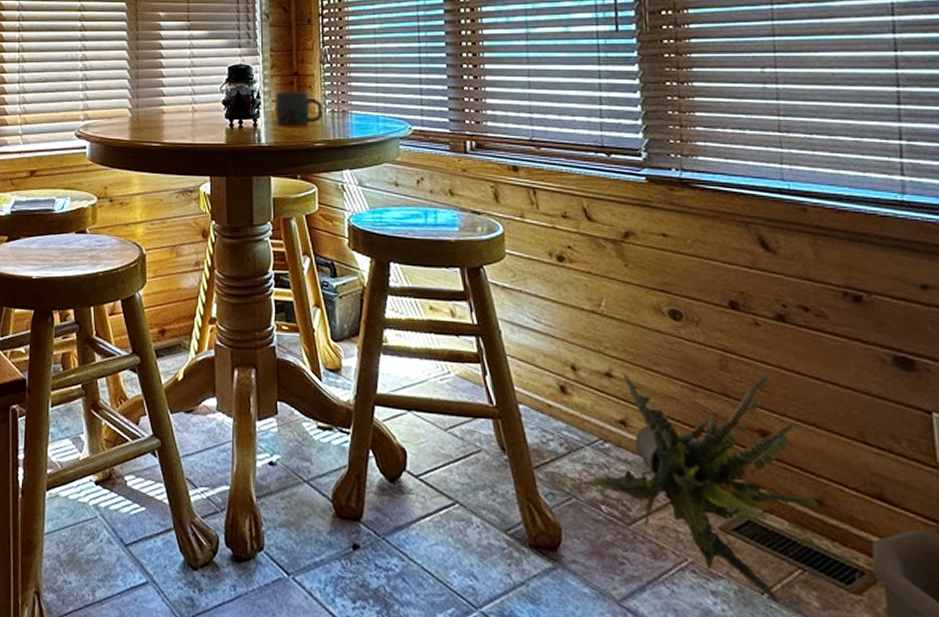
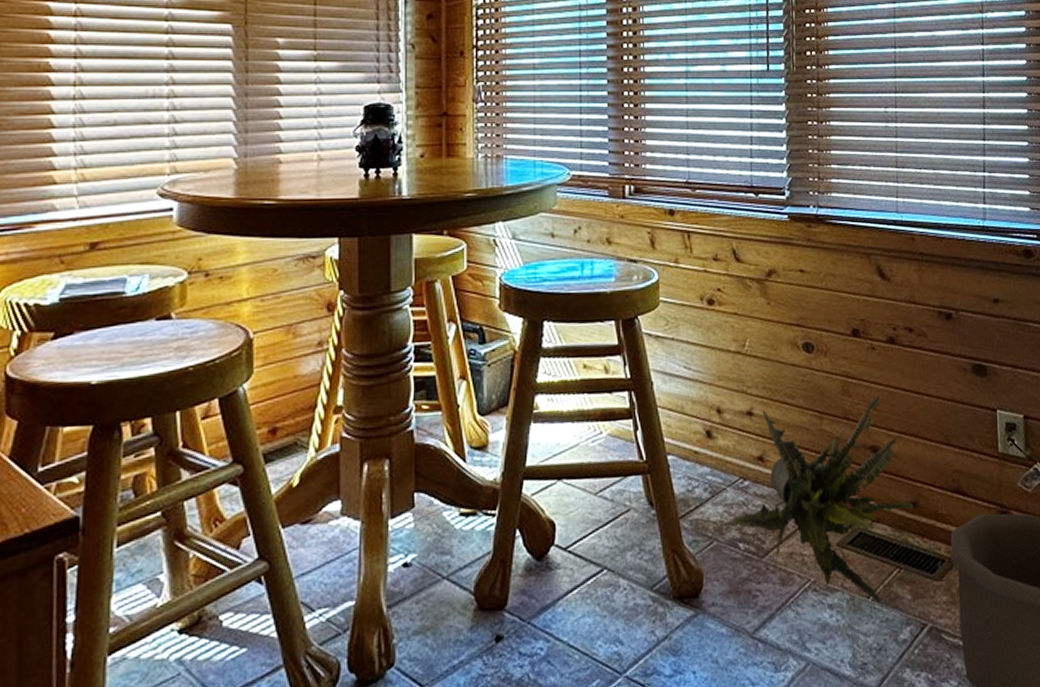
mug: present [274,90,322,128] -> none [419,133,474,177]

